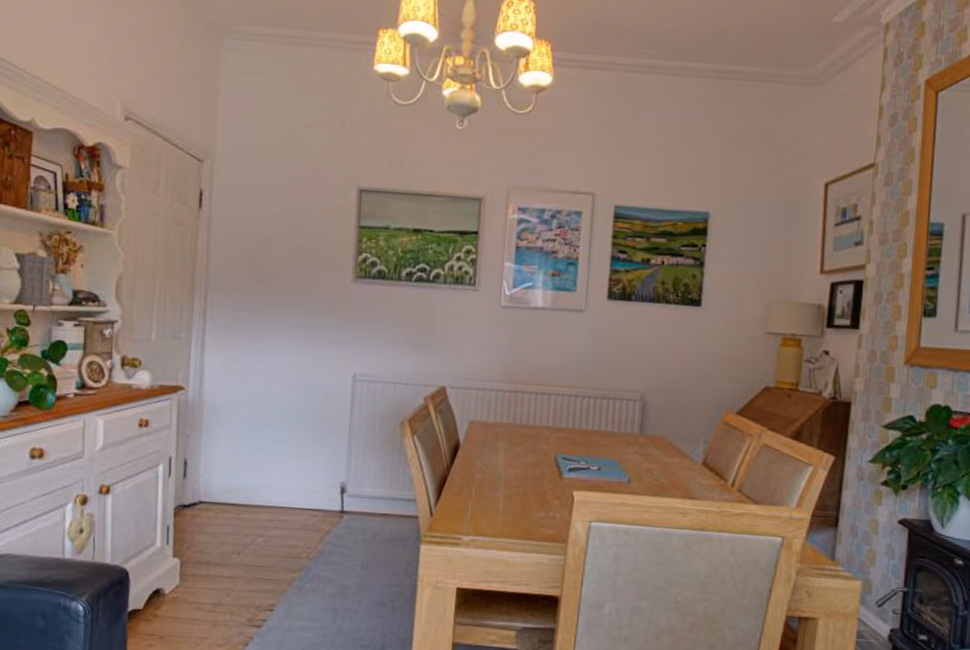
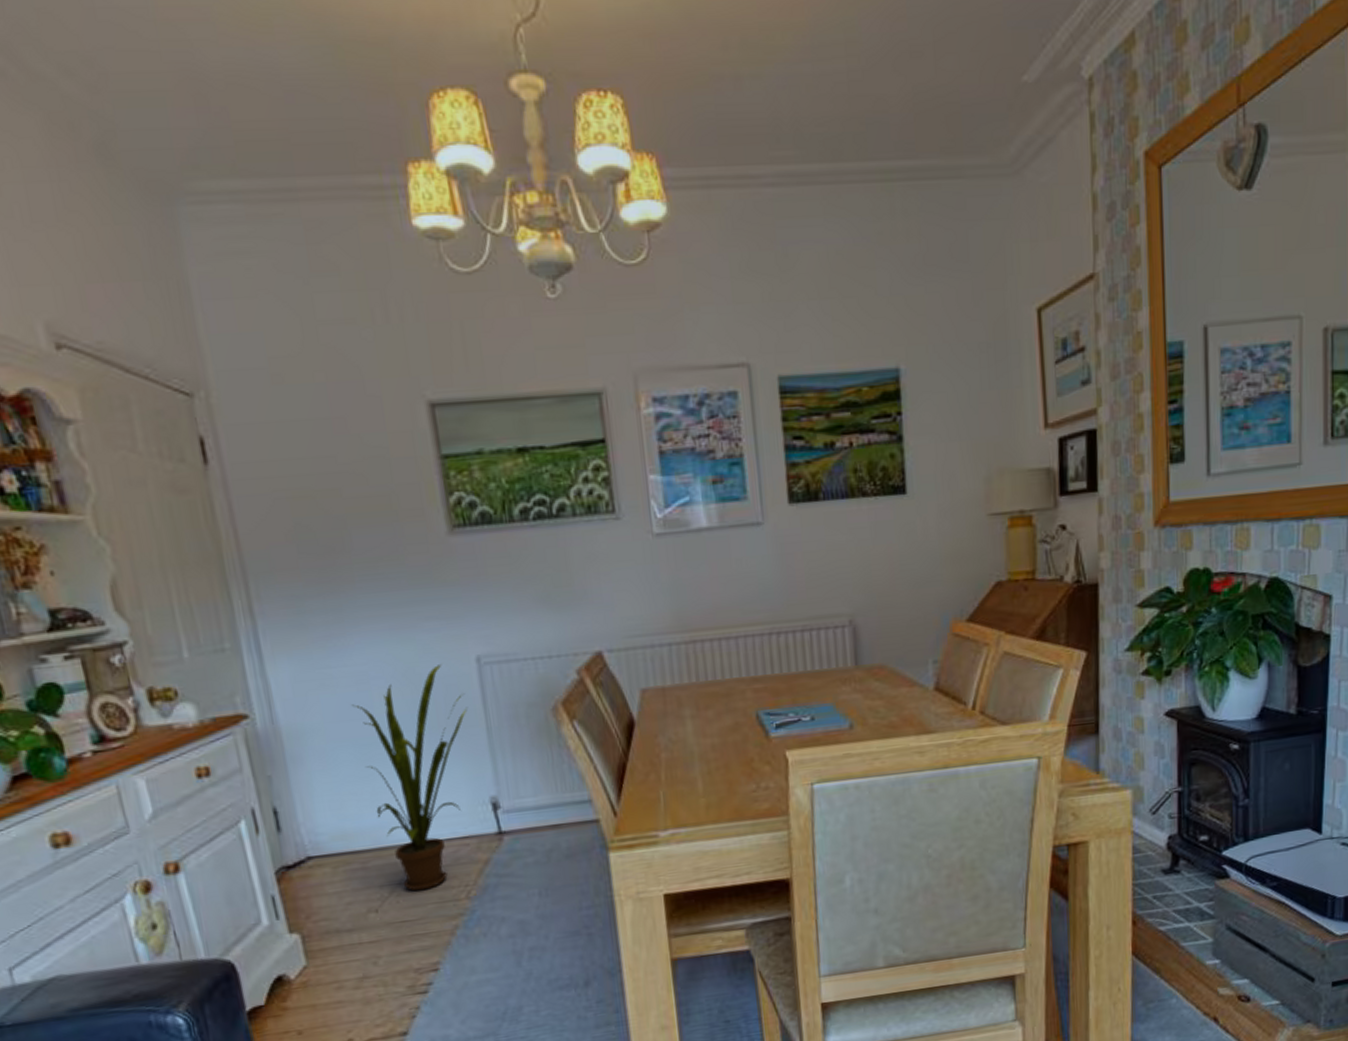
house plant: none [256,375,339,545] -> present [352,664,468,891]

